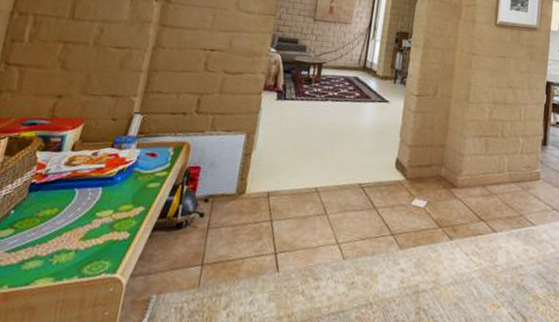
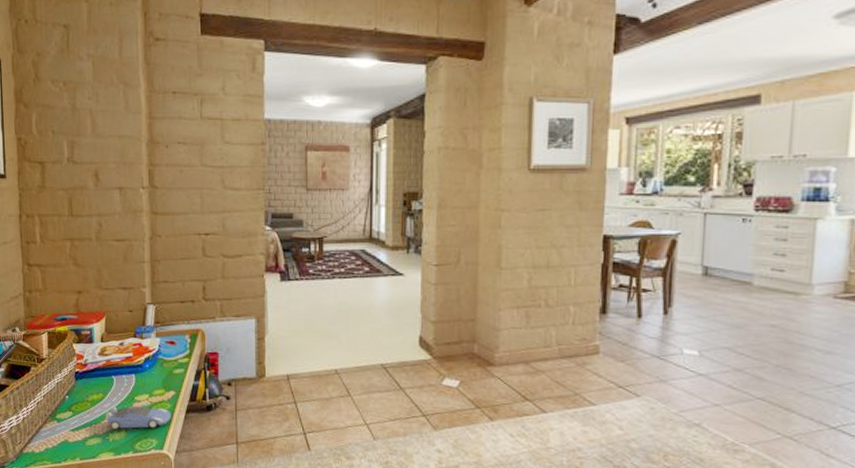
toy car: none [53,223,135,251] -> present [105,406,171,430]

